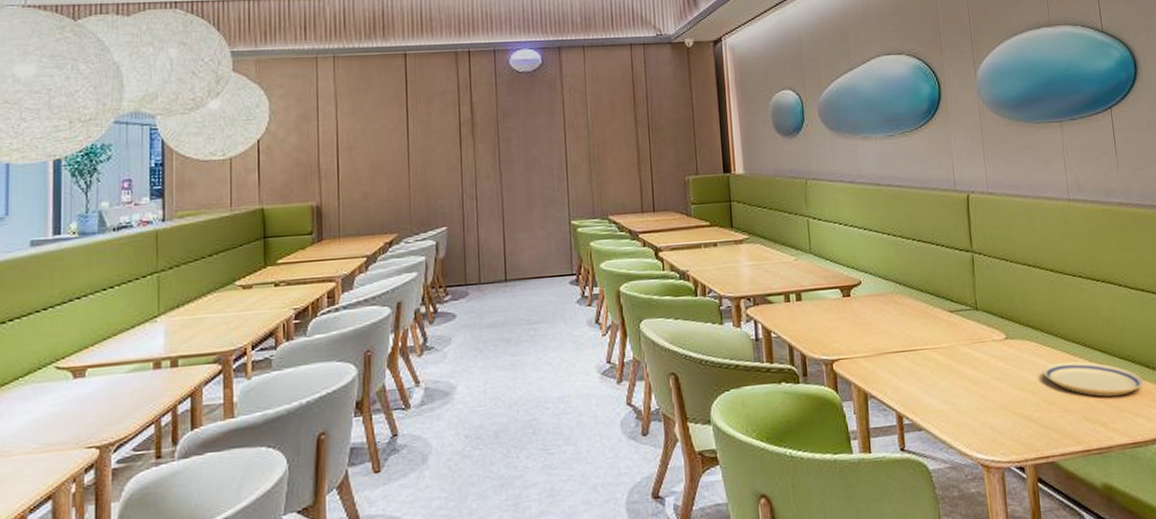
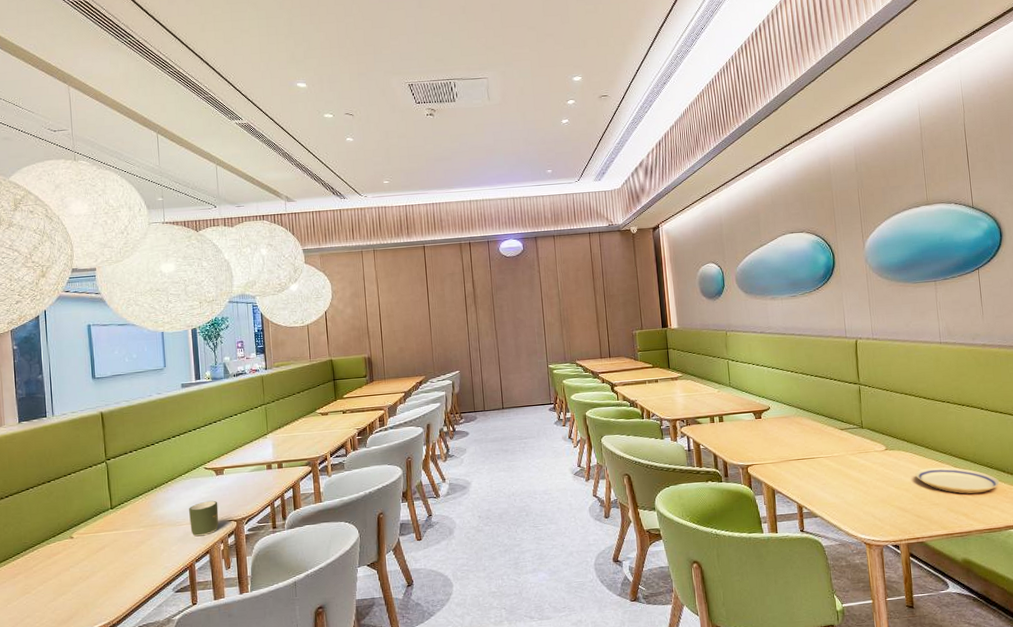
mug: none [25,417,73,473] -> present [189,500,219,537]

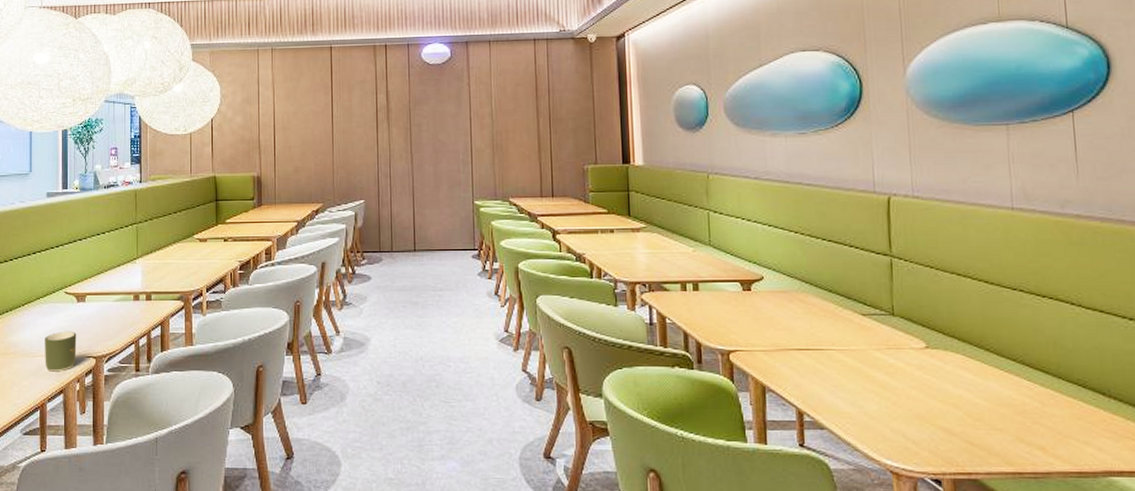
plate: present [915,467,1000,494] -> none [969,378,1097,421]

